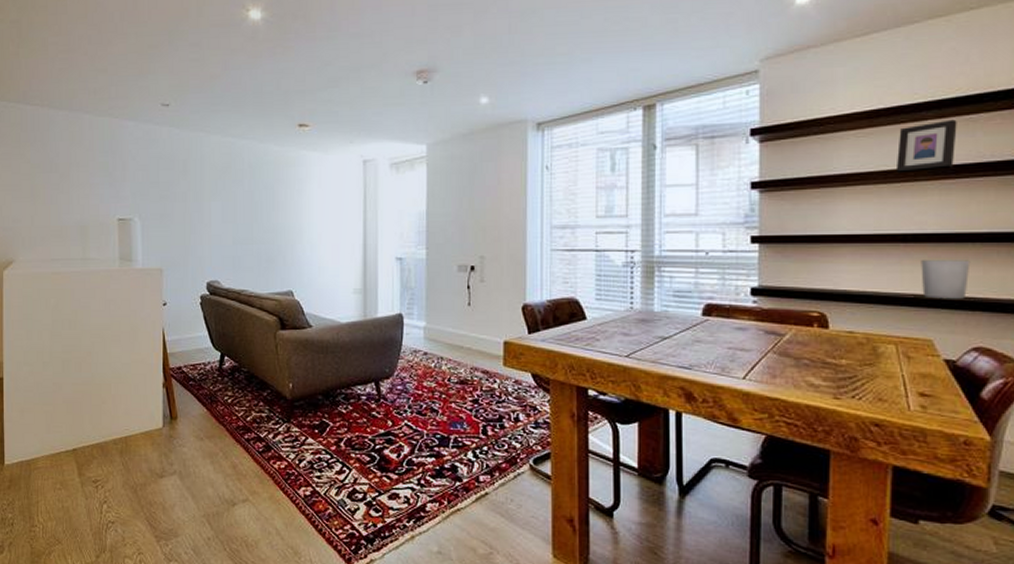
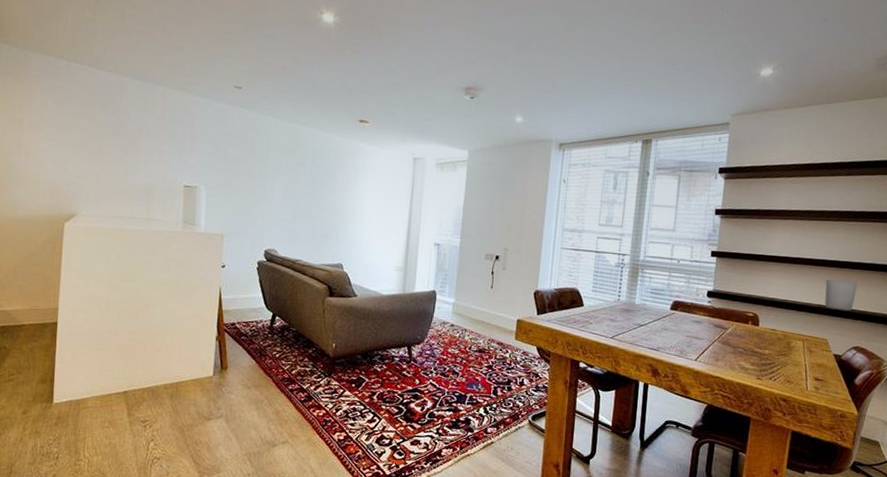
picture frame: present [895,119,957,174] -> none [816,177,860,214]

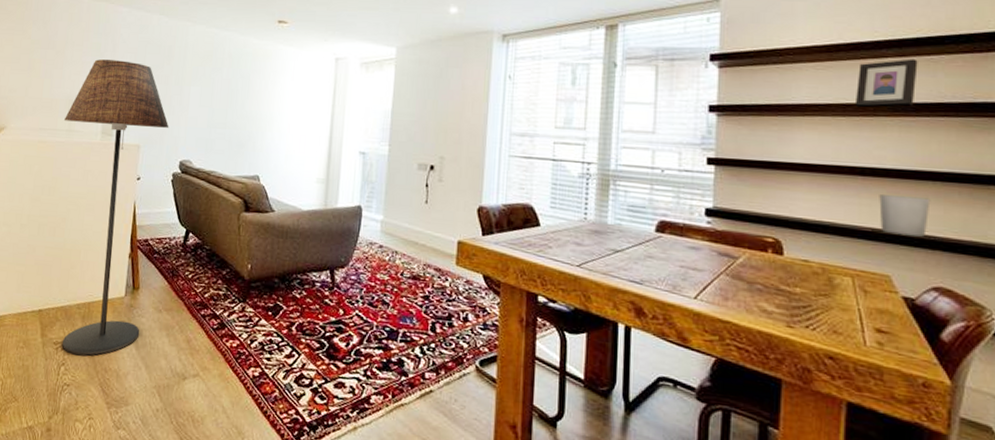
floor lamp: none [142,149,253,432] -> present [61,59,169,356]
picture frame: none [816,177,860,214] -> present [854,59,918,108]

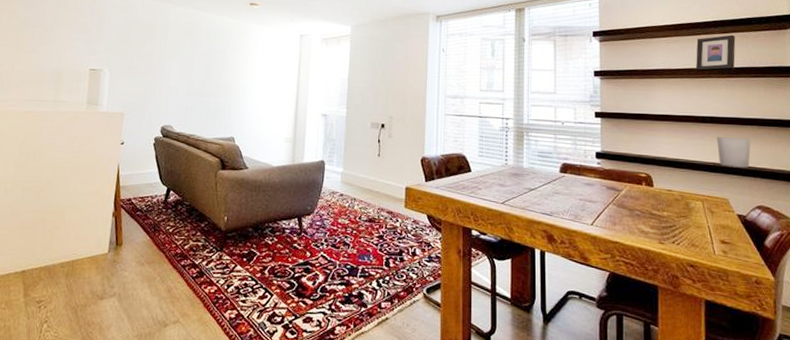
floor lamp: present [61,59,169,356] -> none [44,36,152,312]

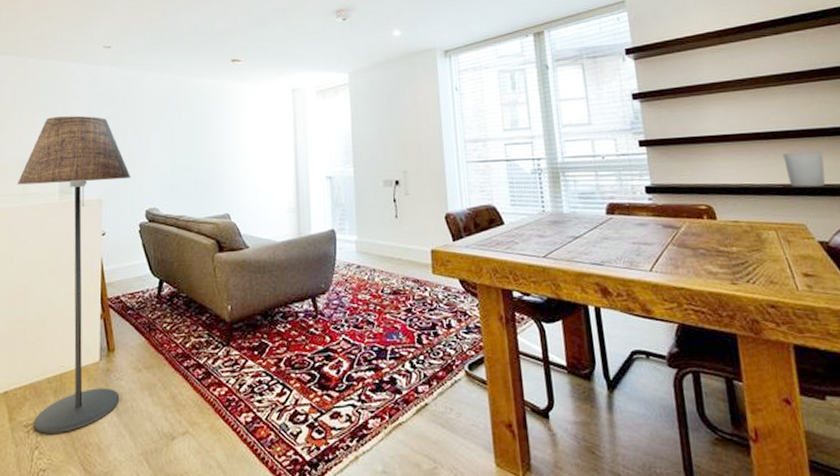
floor lamp: none [44,36,152,312] -> present [18,115,131,435]
picture frame: present [695,35,736,72] -> none [745,35,794,81]

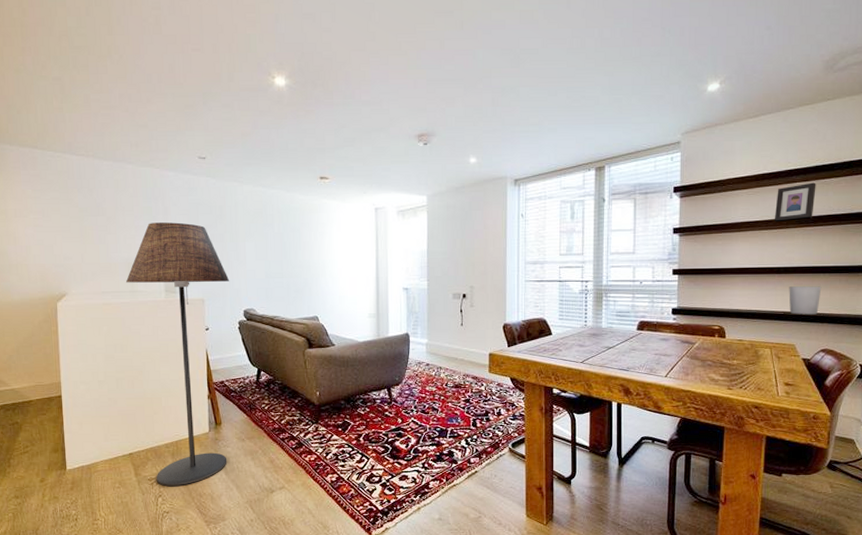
picture frame: none [745,35,794,81] -> present [774,182,816,222]

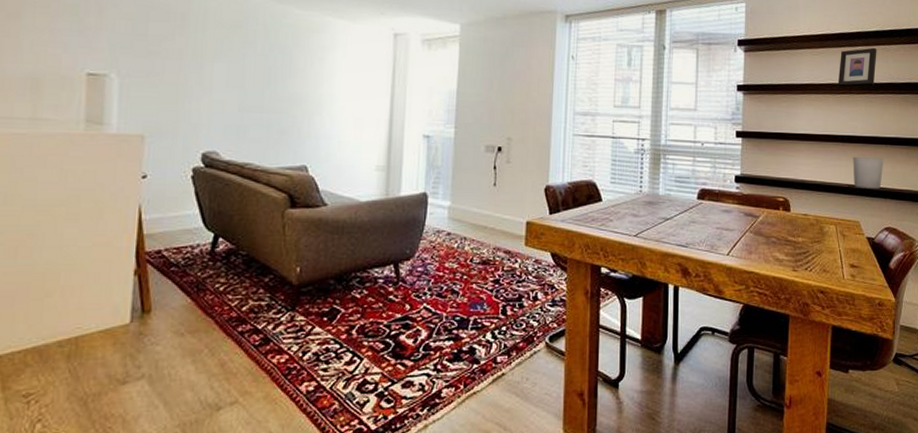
floor lamp: present [126,222,230,487] -> none [25,26,186,406]

